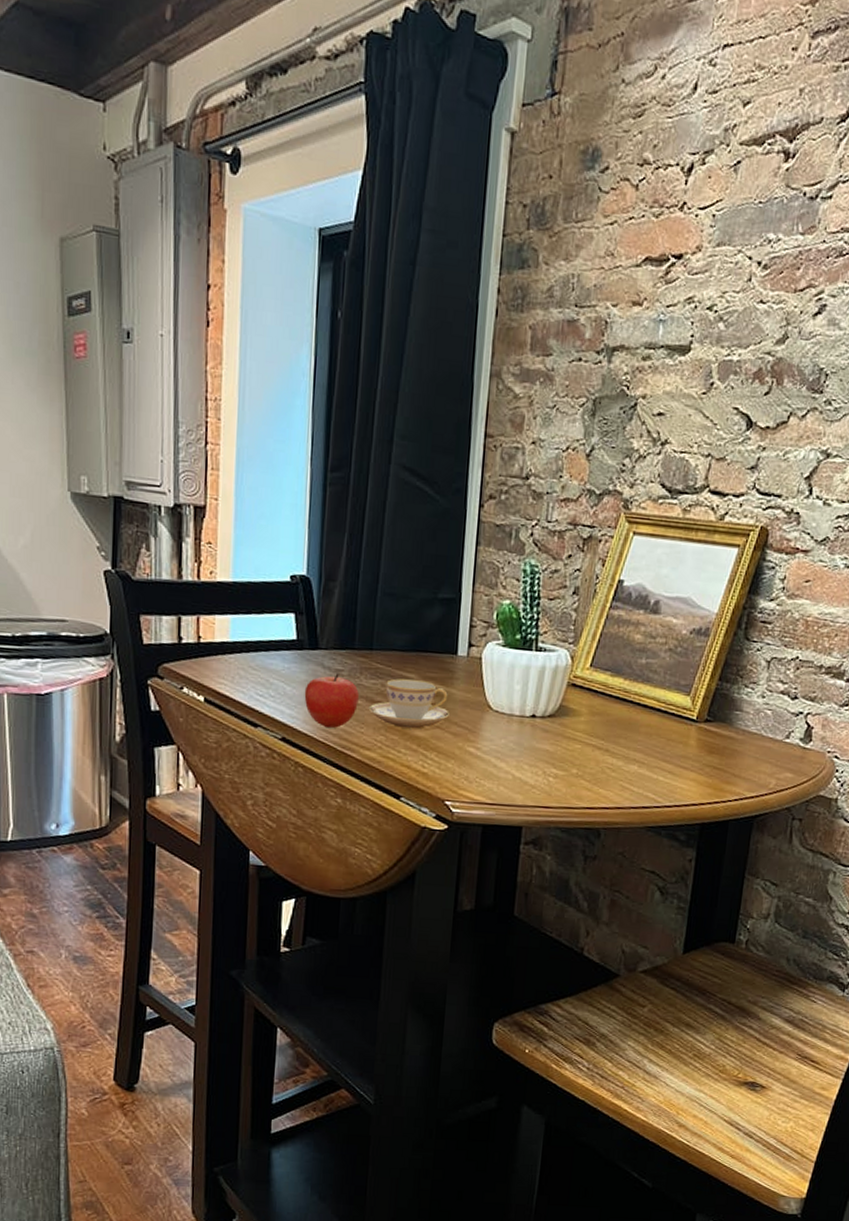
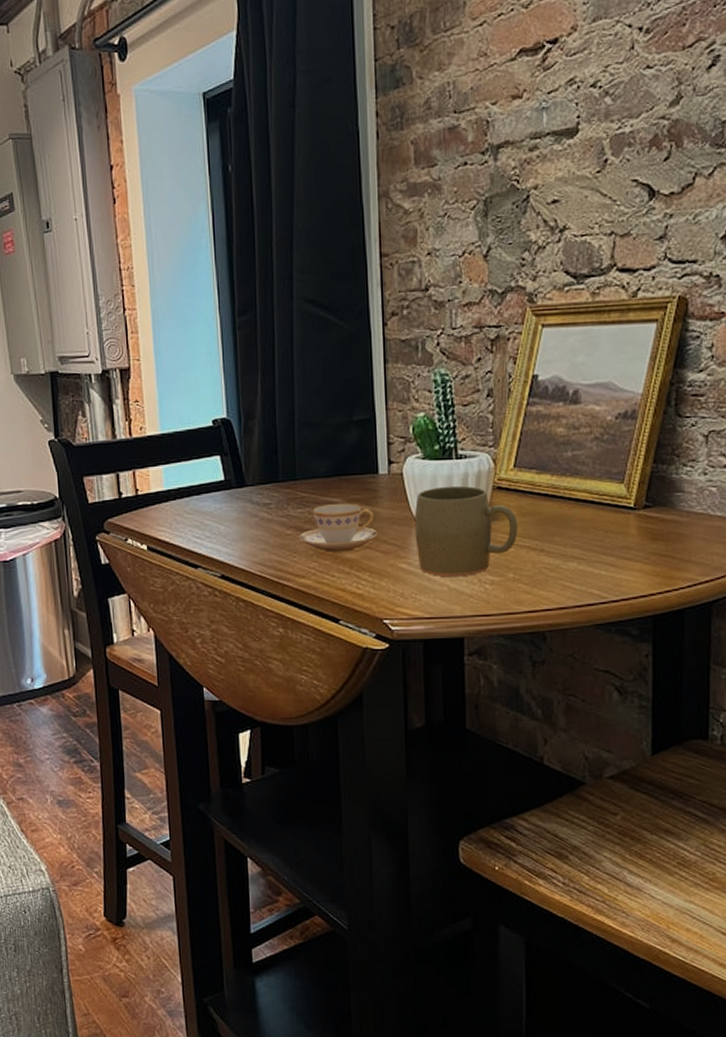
fruit: present [304,671,359,729] -> none [237,505,289,562]
mug: none [486,676,588,767] -> present [414,485,518,577]

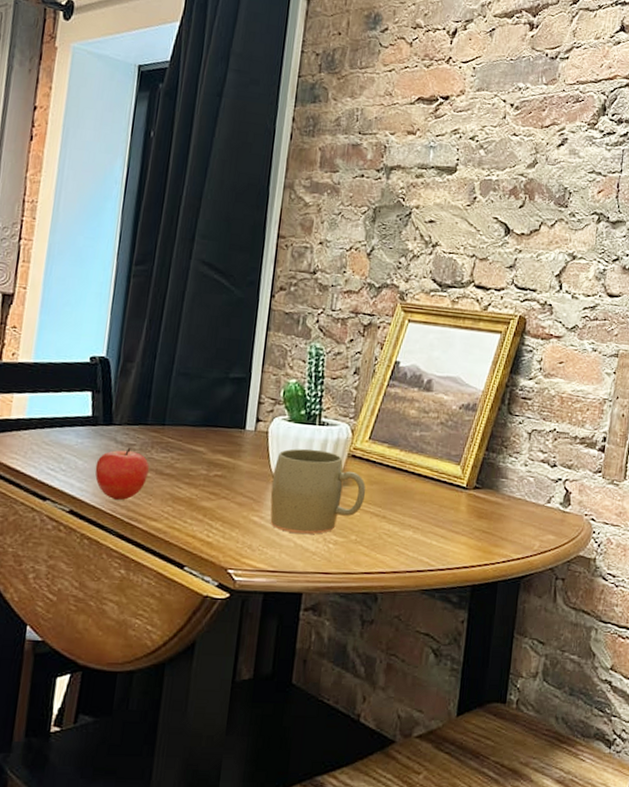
fruit: none [237,505,289,562] -> present [95,446,149,501]
teacup: present [298,503,379,553] -> none [157,452,237,500]

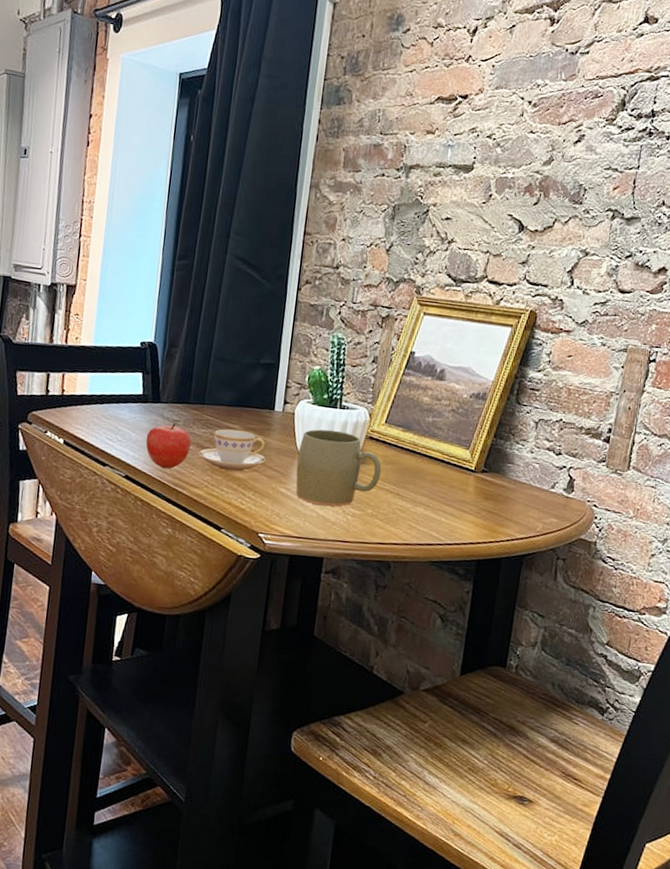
teacup: none [157,452,237,500] -> present [198,428,267,472]

